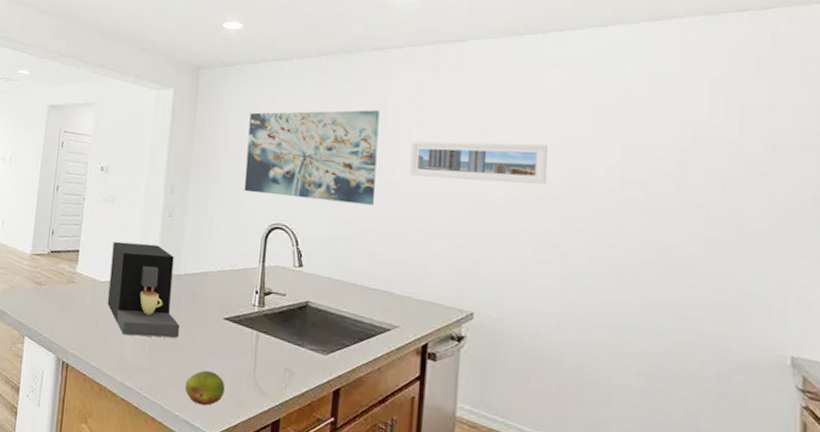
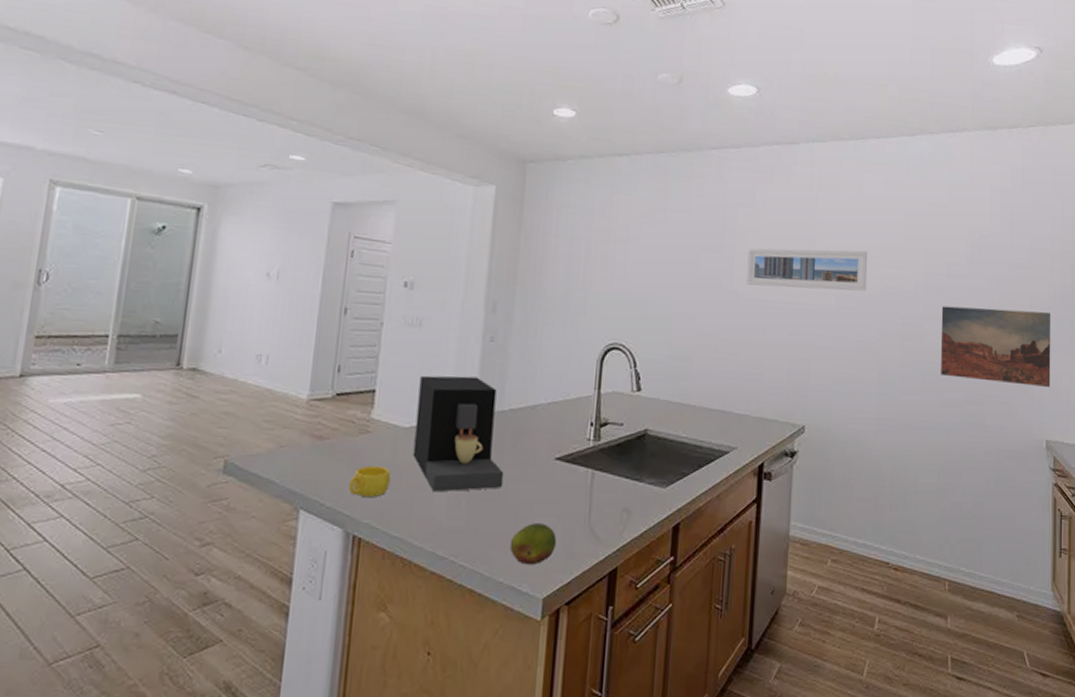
cup: none [59,308,90,334] -> present [349,465,391,498]
wall art: present [244,110,380,205] -> none [577,214,718,318]
wall art: none [641,202,800,298] -> present [940,306,1051,387]

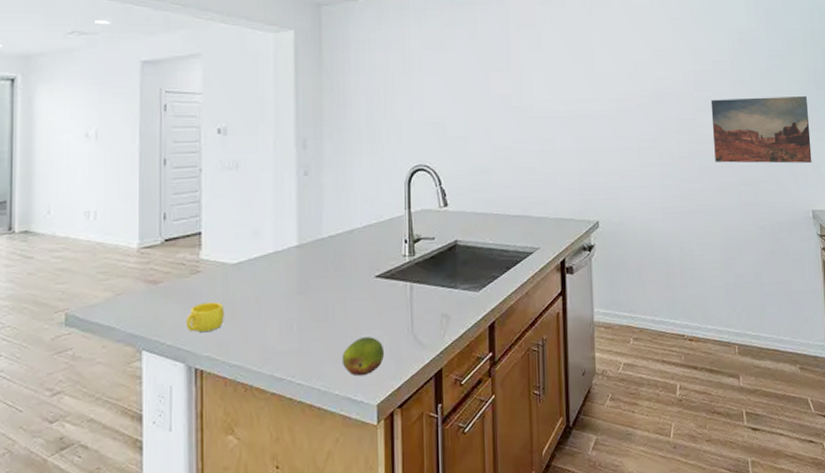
coffee maker: present [413,375,504,492] -> none [242,210,330,320]
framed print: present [746,248,868,292] -> none [533,58,643,98]

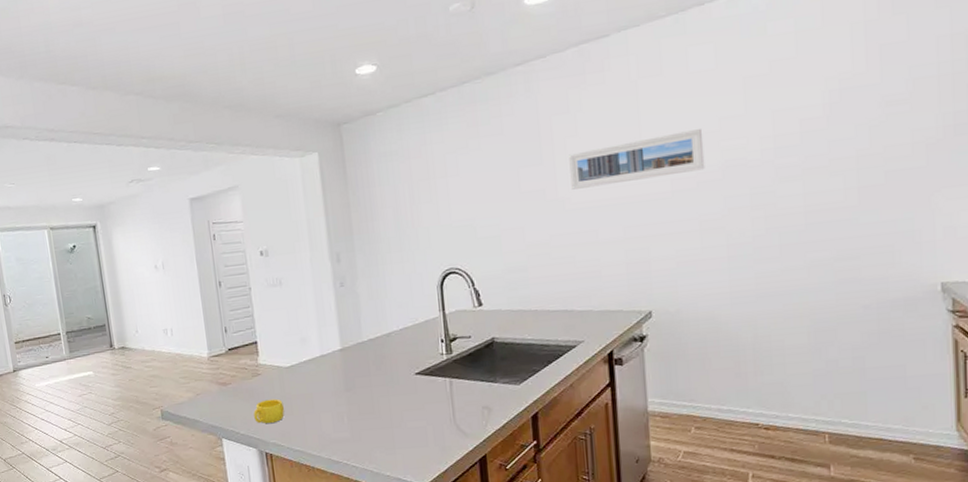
fruit: present [341,337,385,377] -> none [389,427,430,461]
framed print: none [533,58,643,98] -> present [569,129,705,190]
wall art: present [710,96,812,164] -> none [797,146,944,238]

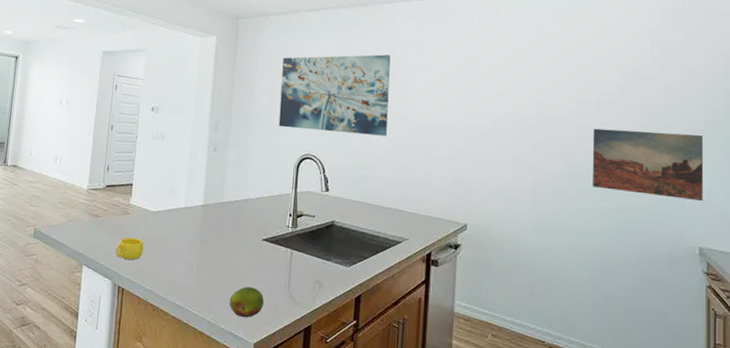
fruit: none [389,427,430,461] -> present [229,286,265,318]
wall art: none [402,129,542,244] -> present [278,54,391,136]
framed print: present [569,129,705,190] -> none [415,81,523,116]
wall art: none [797,146,944,238] -> present [592,128,704,201]

